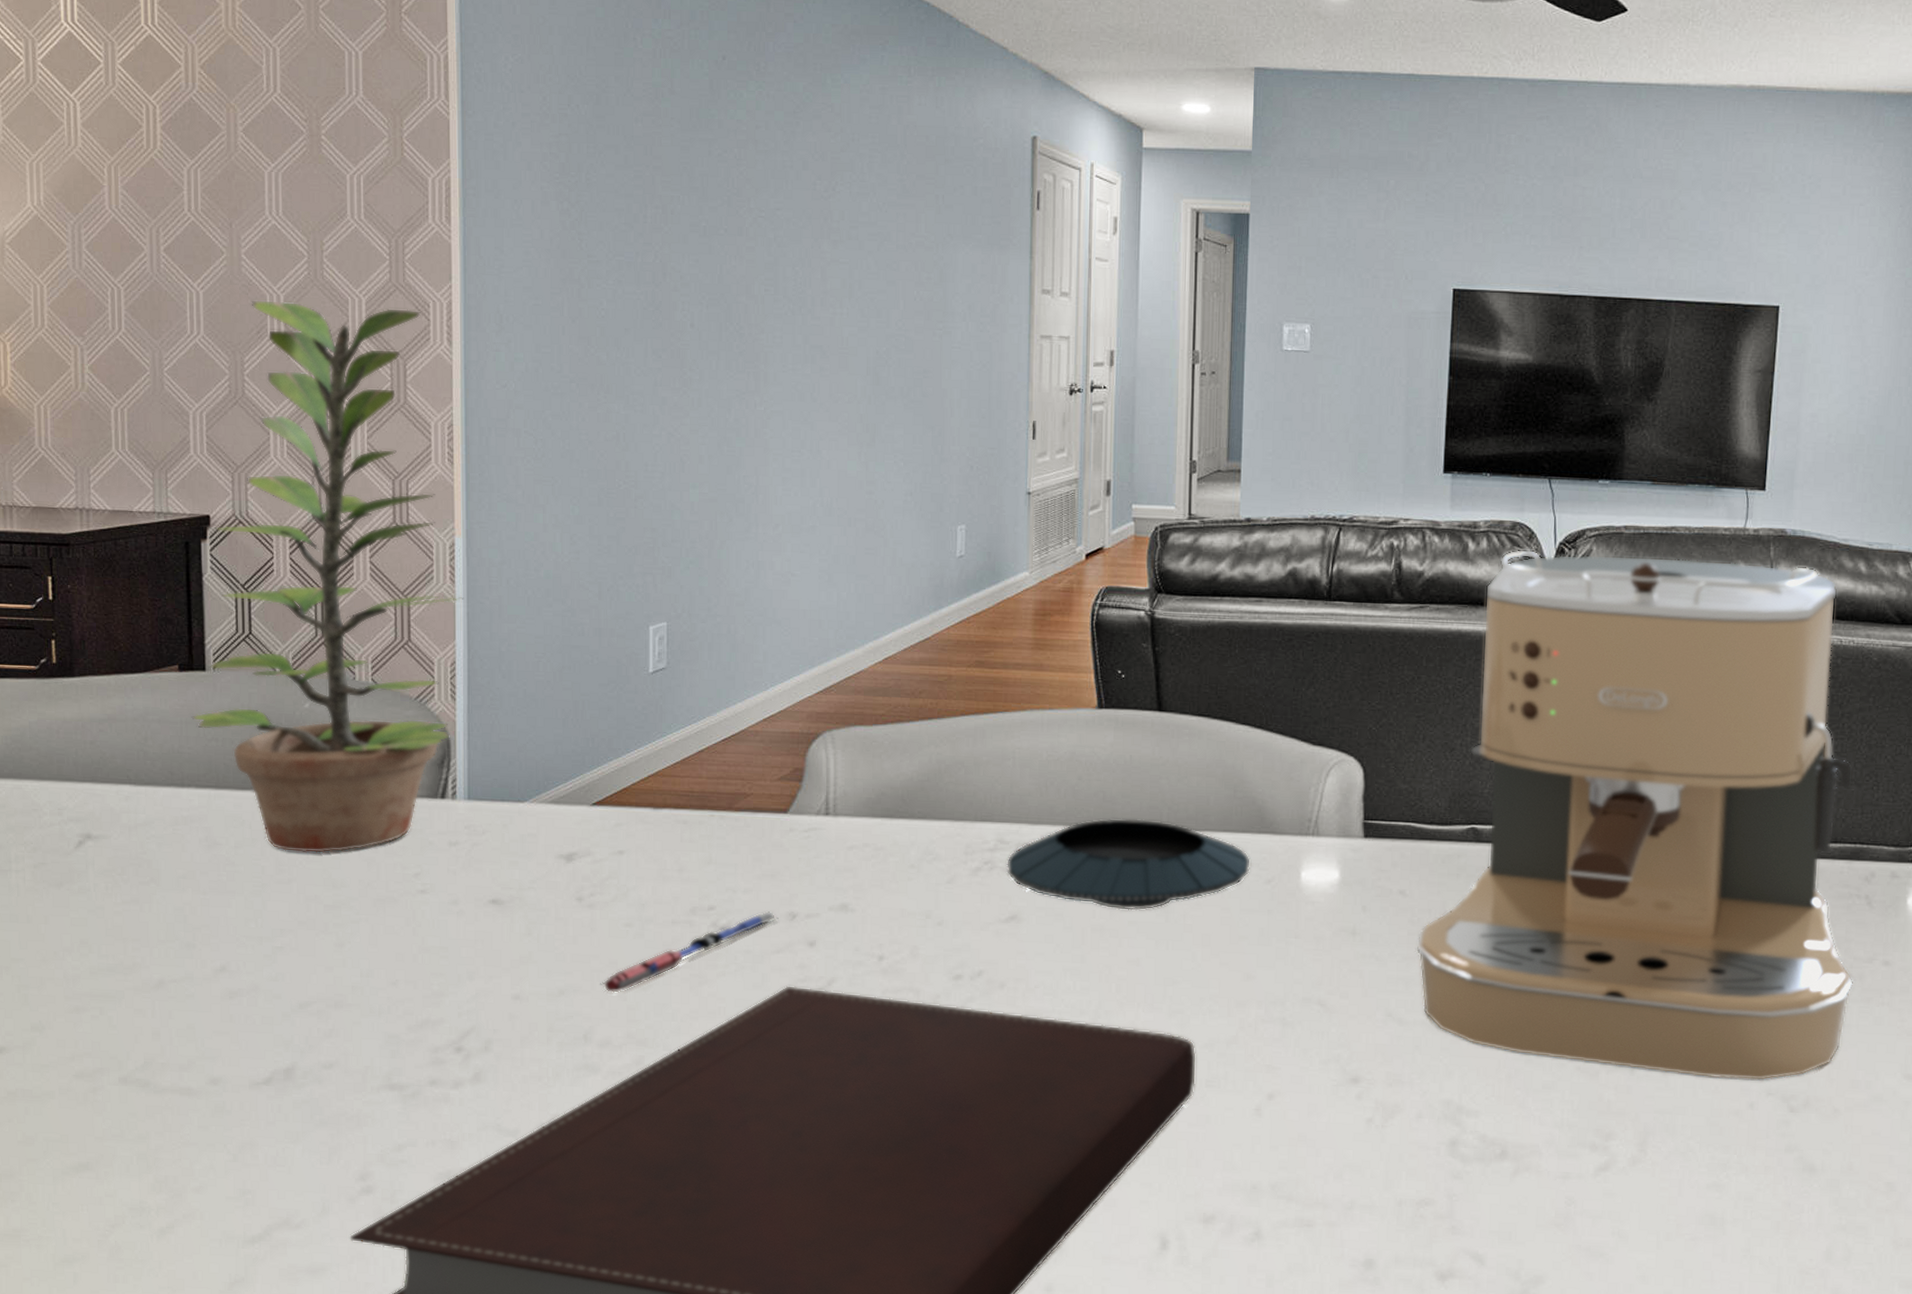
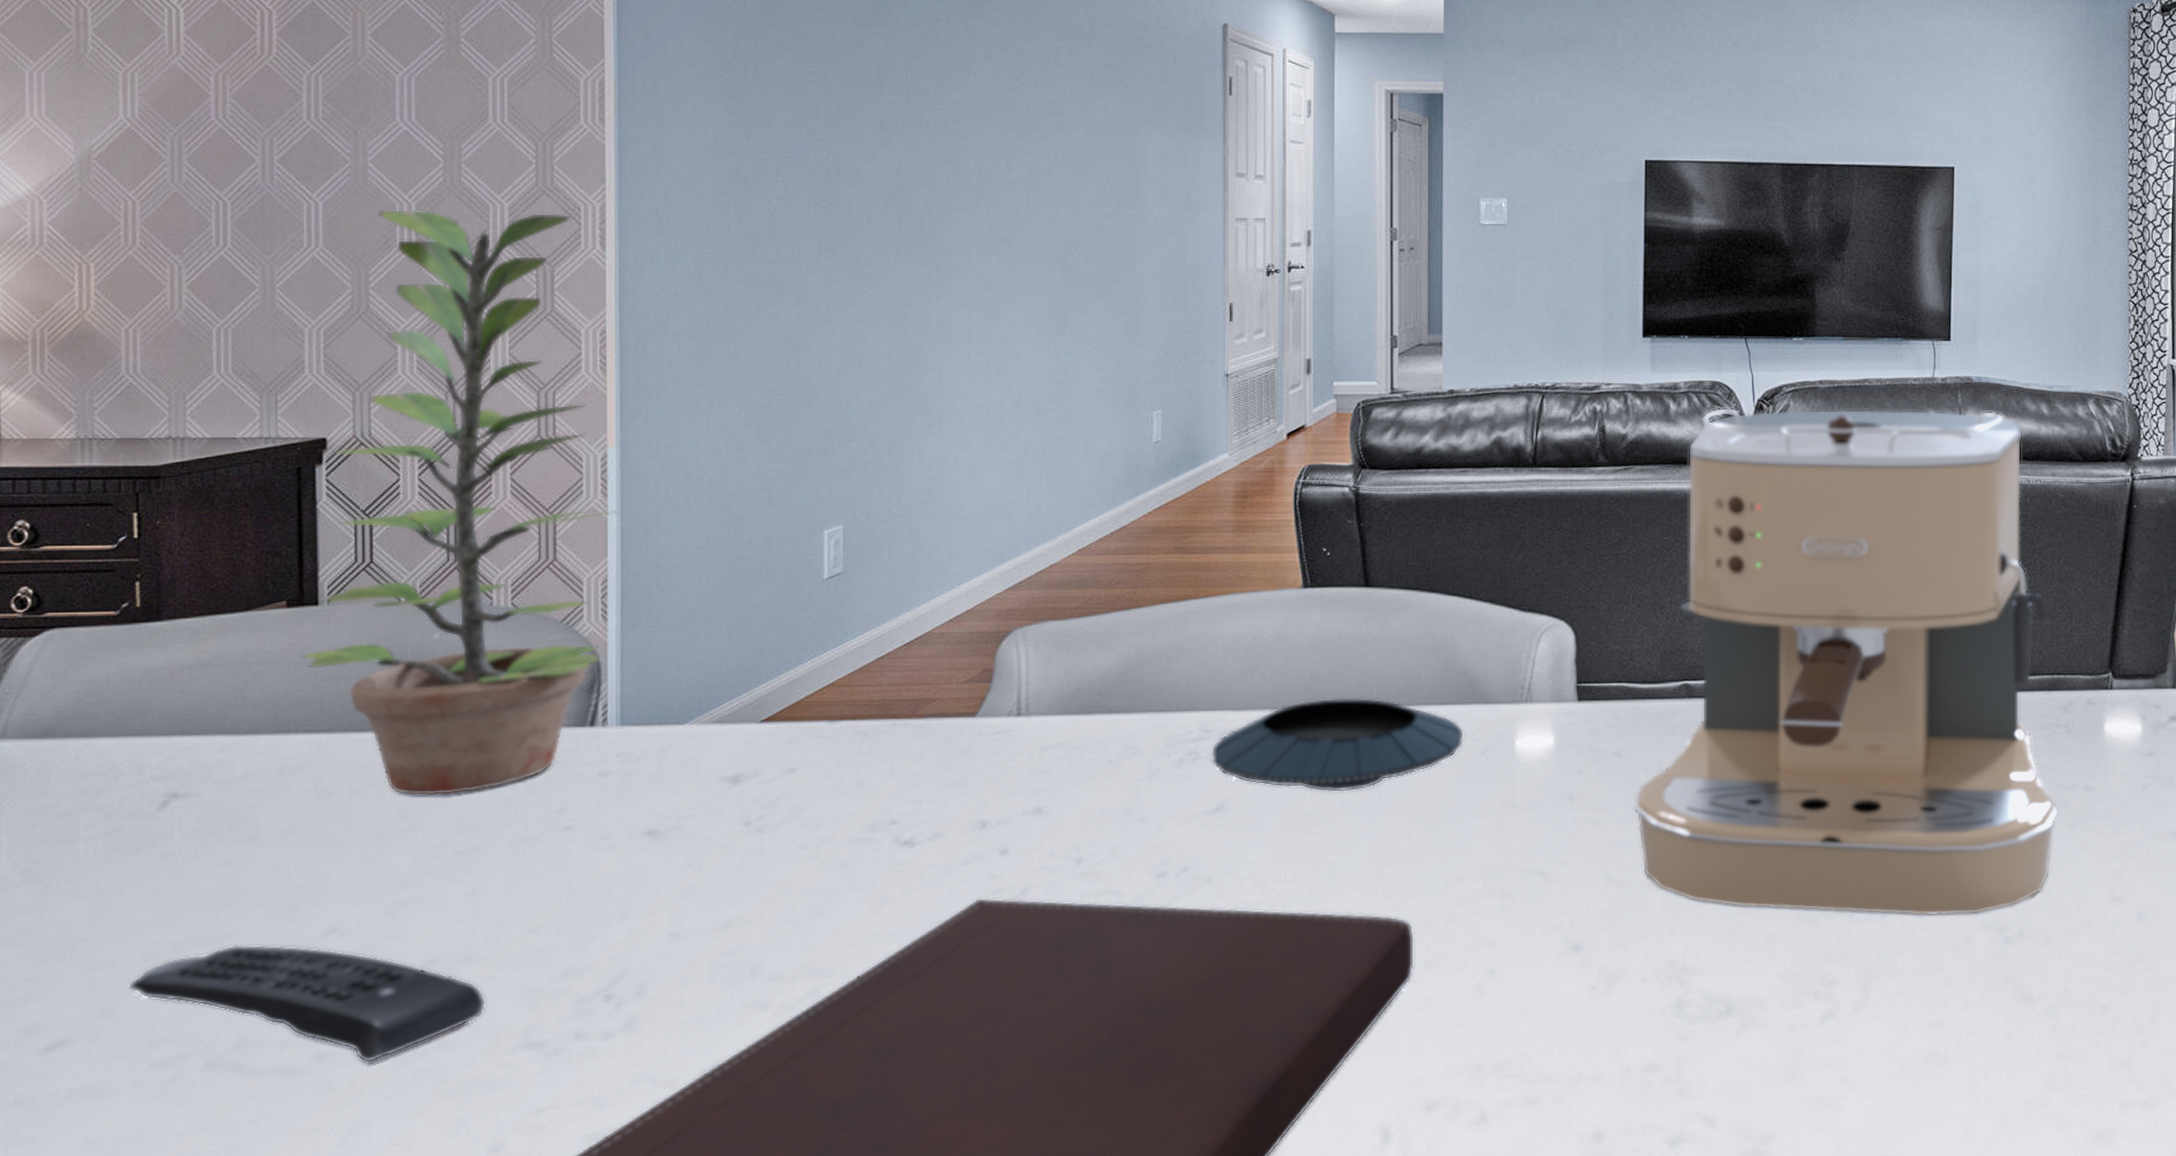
remote control: none [54,975,354,1091] -> present [129,944,486,1063]
pen: present [600,910,779,993] -> none [770,820,968,921]

